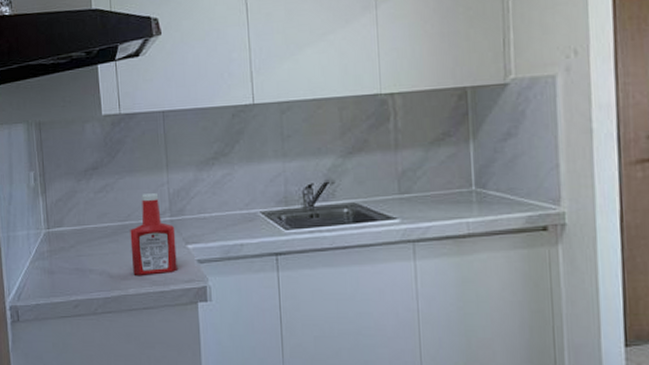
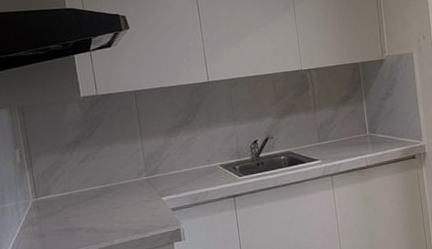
ketchup bottle: present [130,193,177,275] -> none [112,158,155,228]

